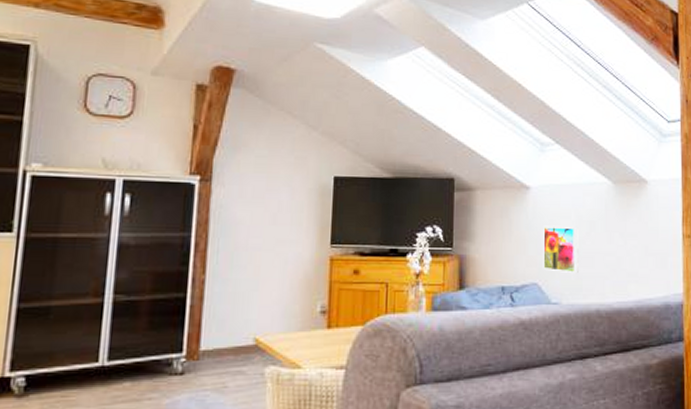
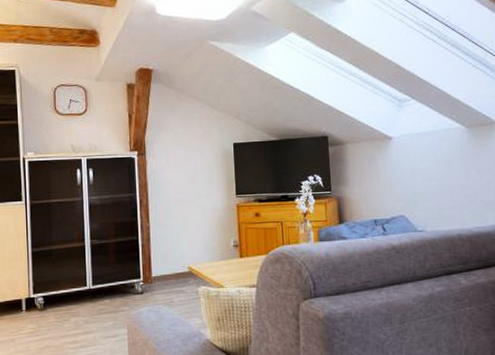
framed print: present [543,225,579,274] -> none [406,167,440,206]

